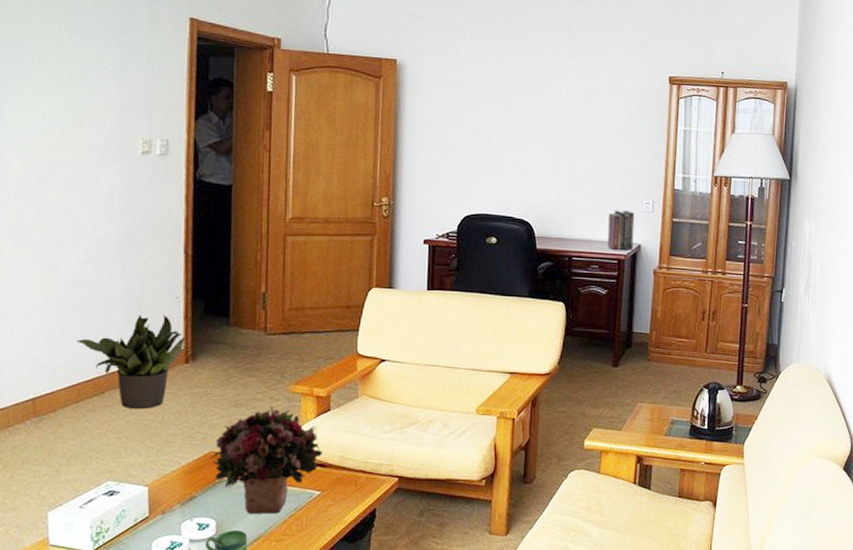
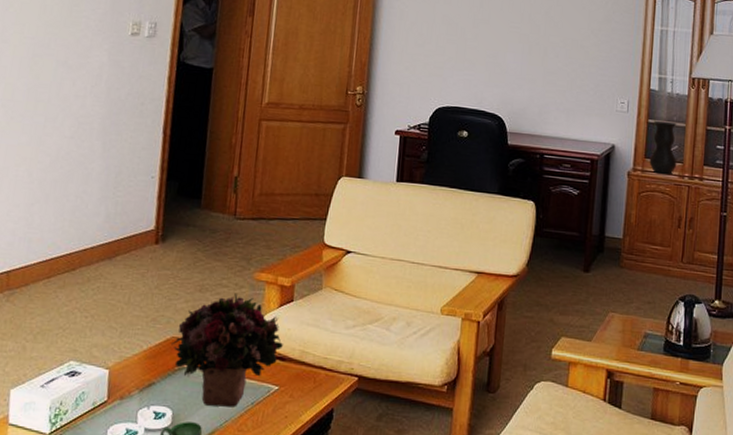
potted plant: present [76,314,185,409] -> none [54,192,157,288]
books: present [607,210,635,251] -> none [580,108,609,151]
vase: none [674,219,701,271] -> present [649,121,677,176]

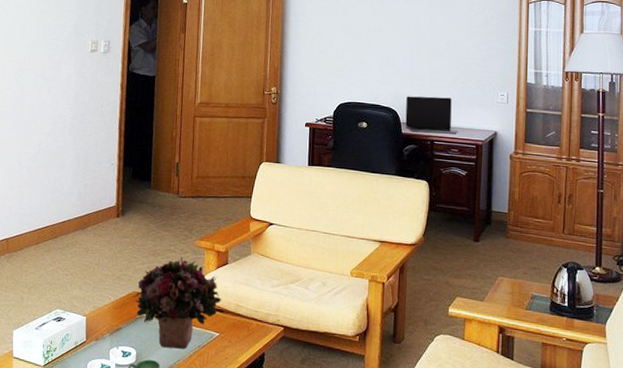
laptop computer: none [512,101,571,147] -> present [405,96,458,134]
vase: present [649,121,677,176] -> none [529,110,555,158]

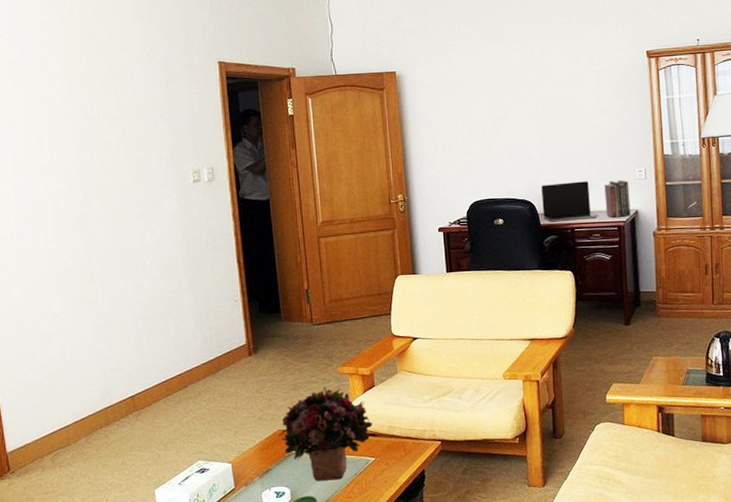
books: none [466,100,491,137] -> present [604,180,631,218]

